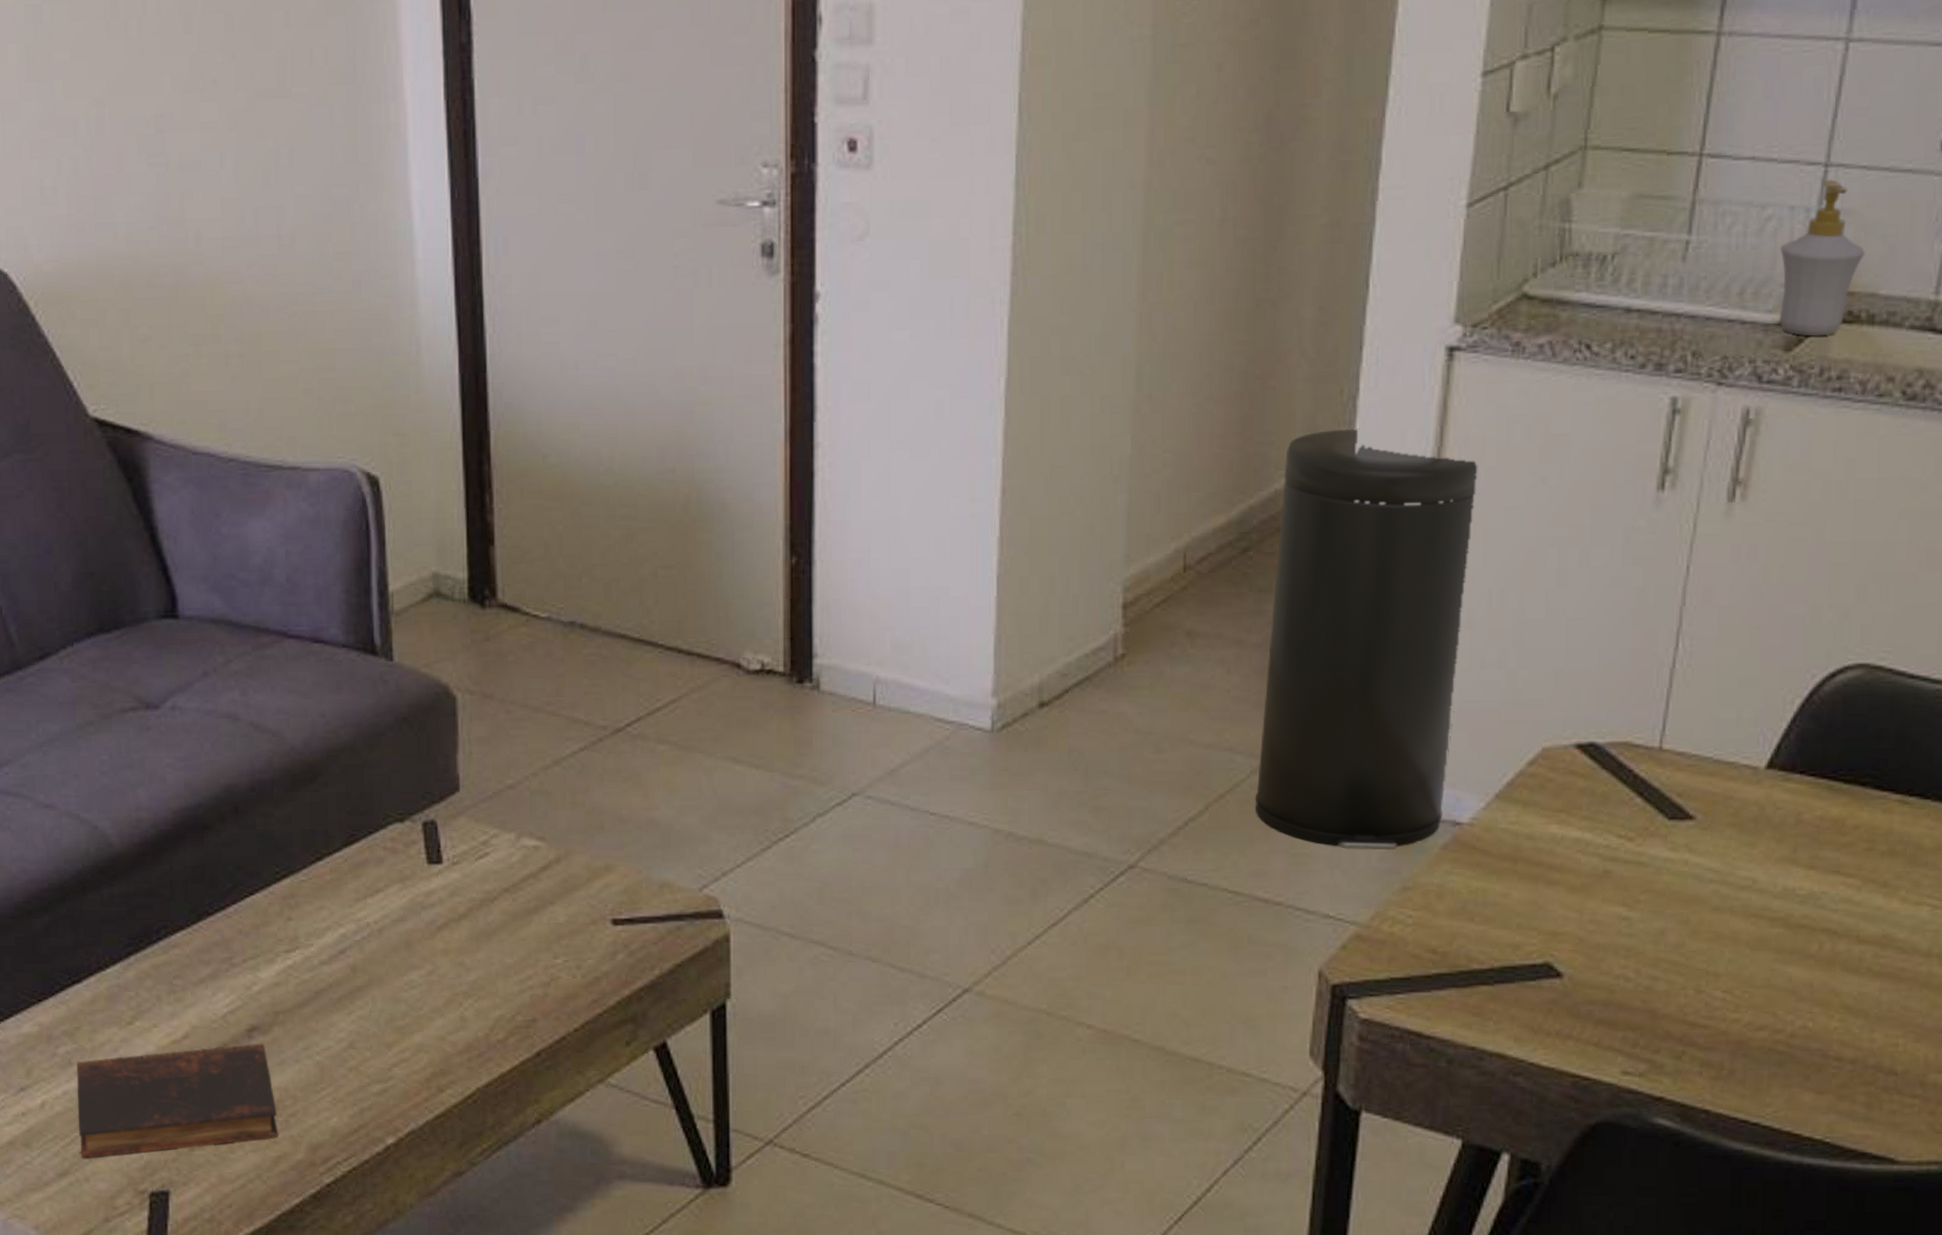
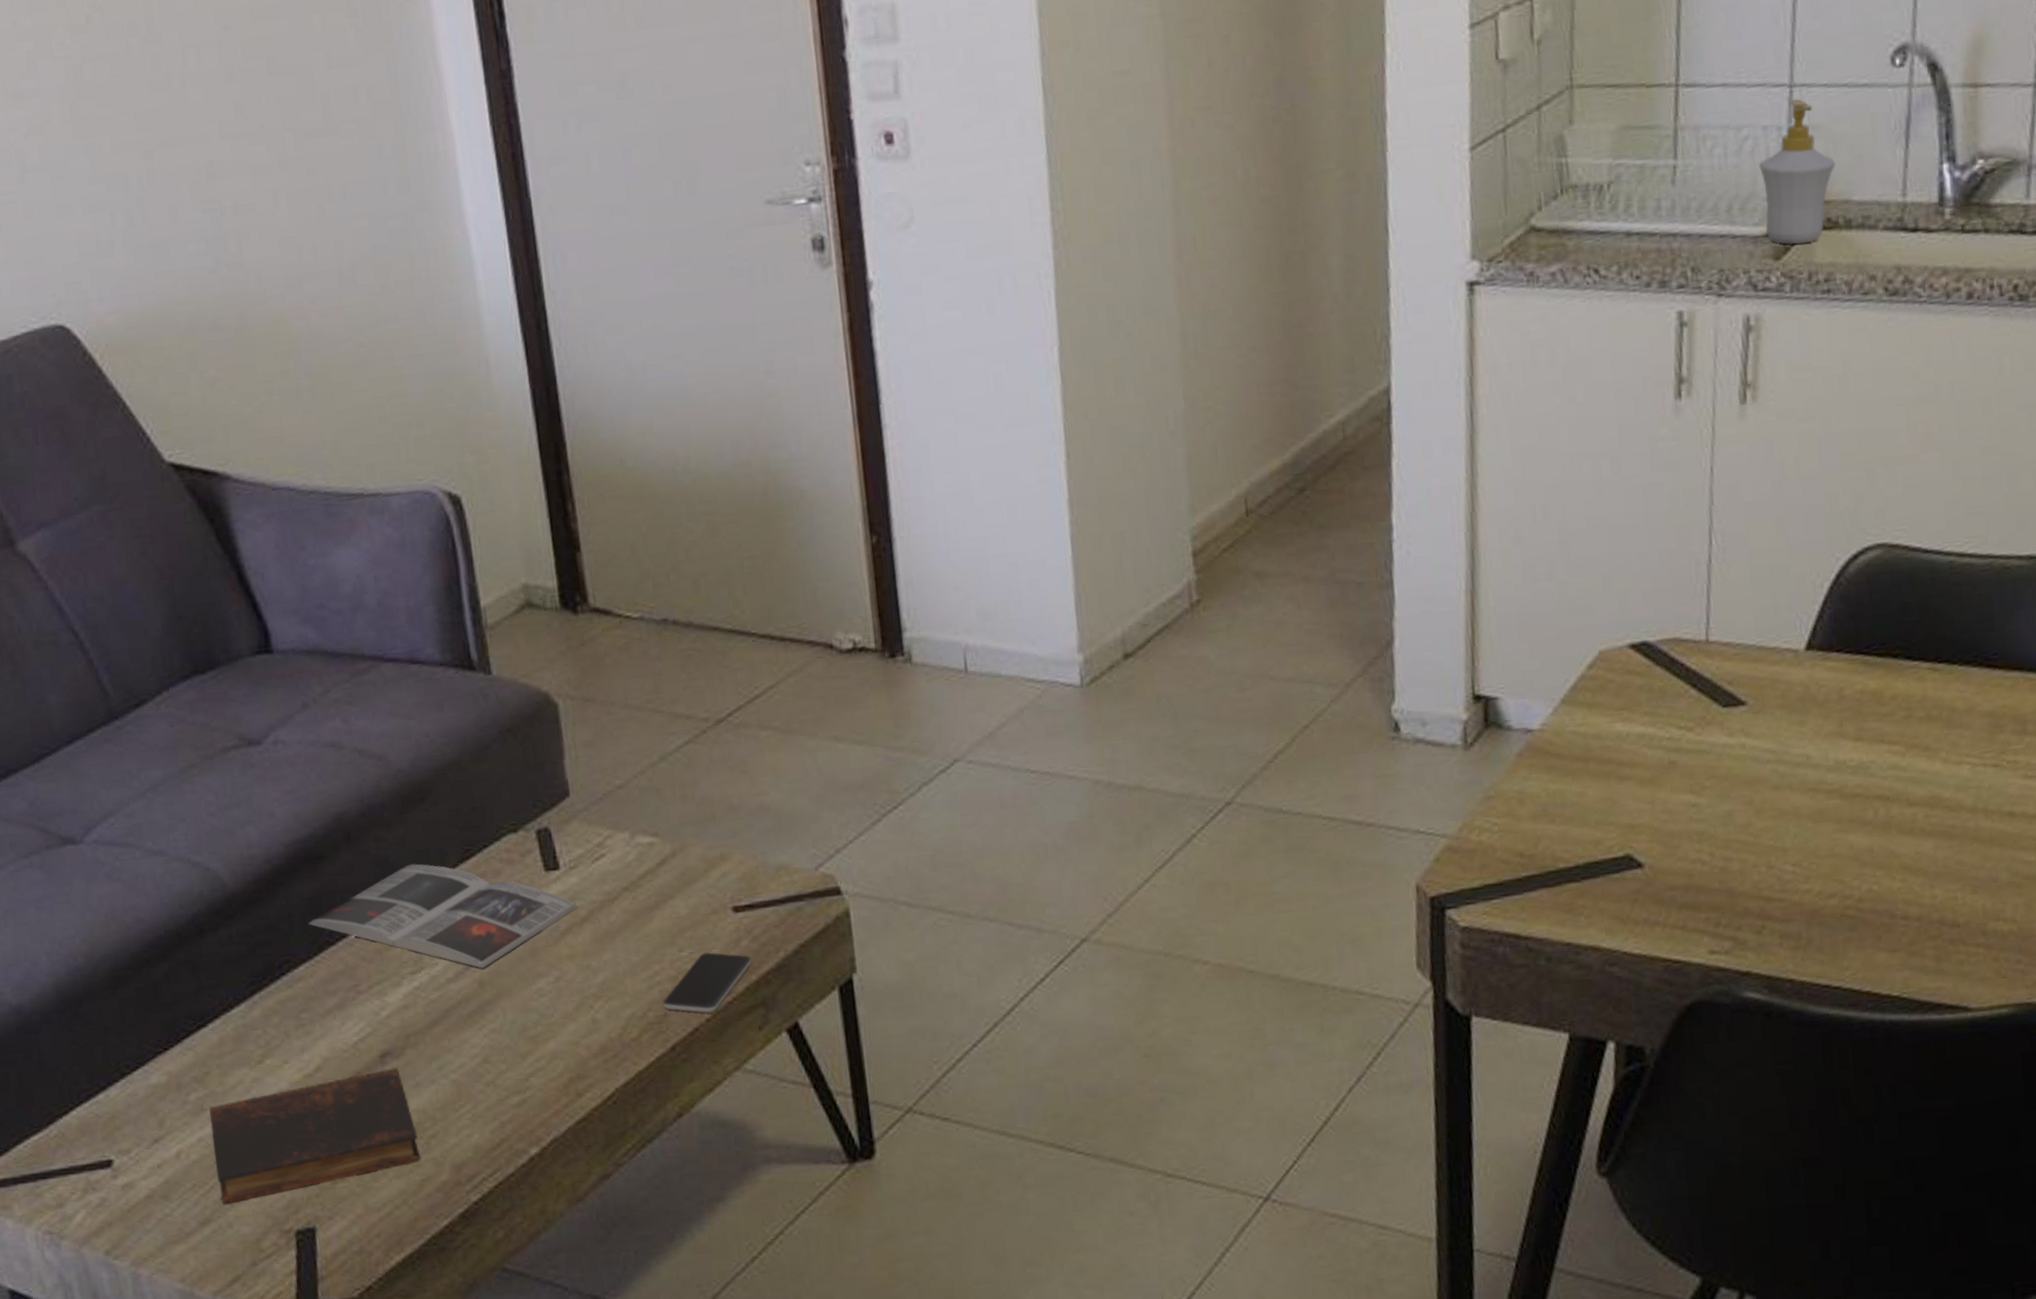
magazine: none [189,843,457,955] -> present [308,864,578,969]
smartphone: none [533,962,626,1023] -> present [663,952,752,1013]
pedal bin: present [1255,428,1478,851] -> none [1329,365,1515,766]

